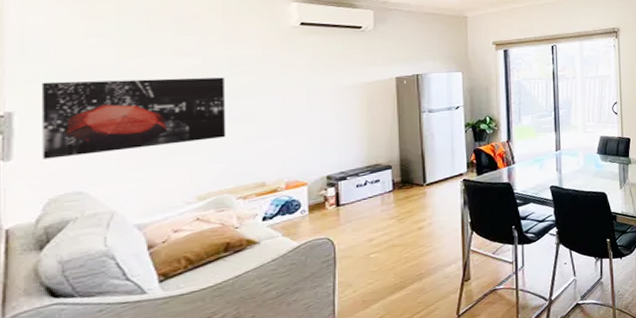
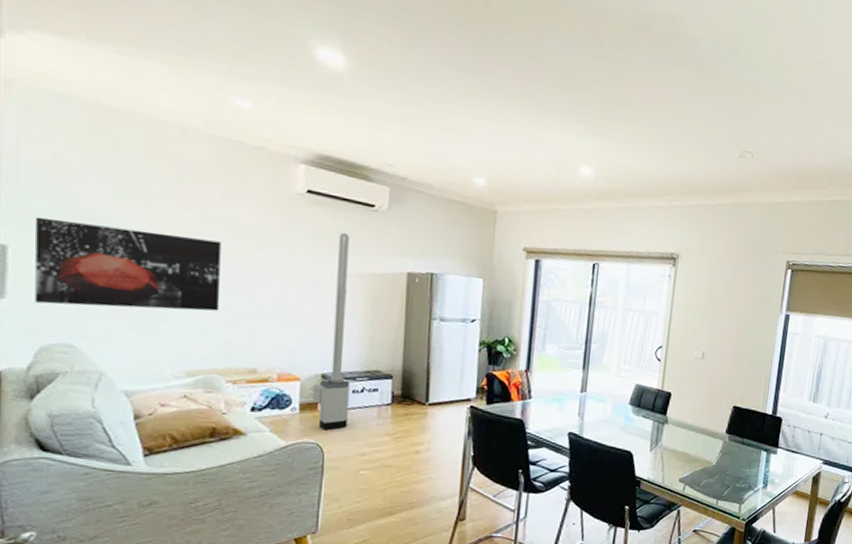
antenna: none [319,52,354,225] -> present [311,232,350,431]

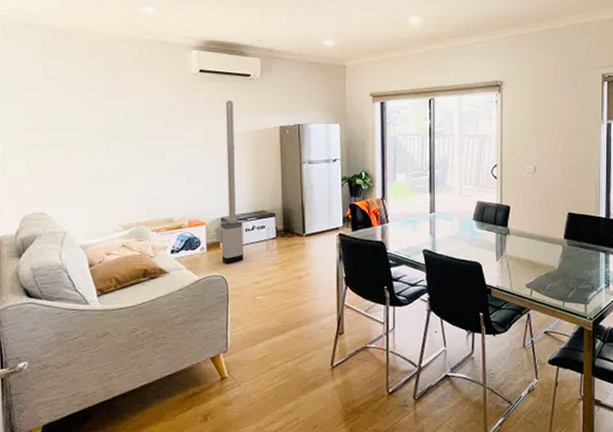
wall art: present [34,216,221,311] -> none [15,117,143,183]

